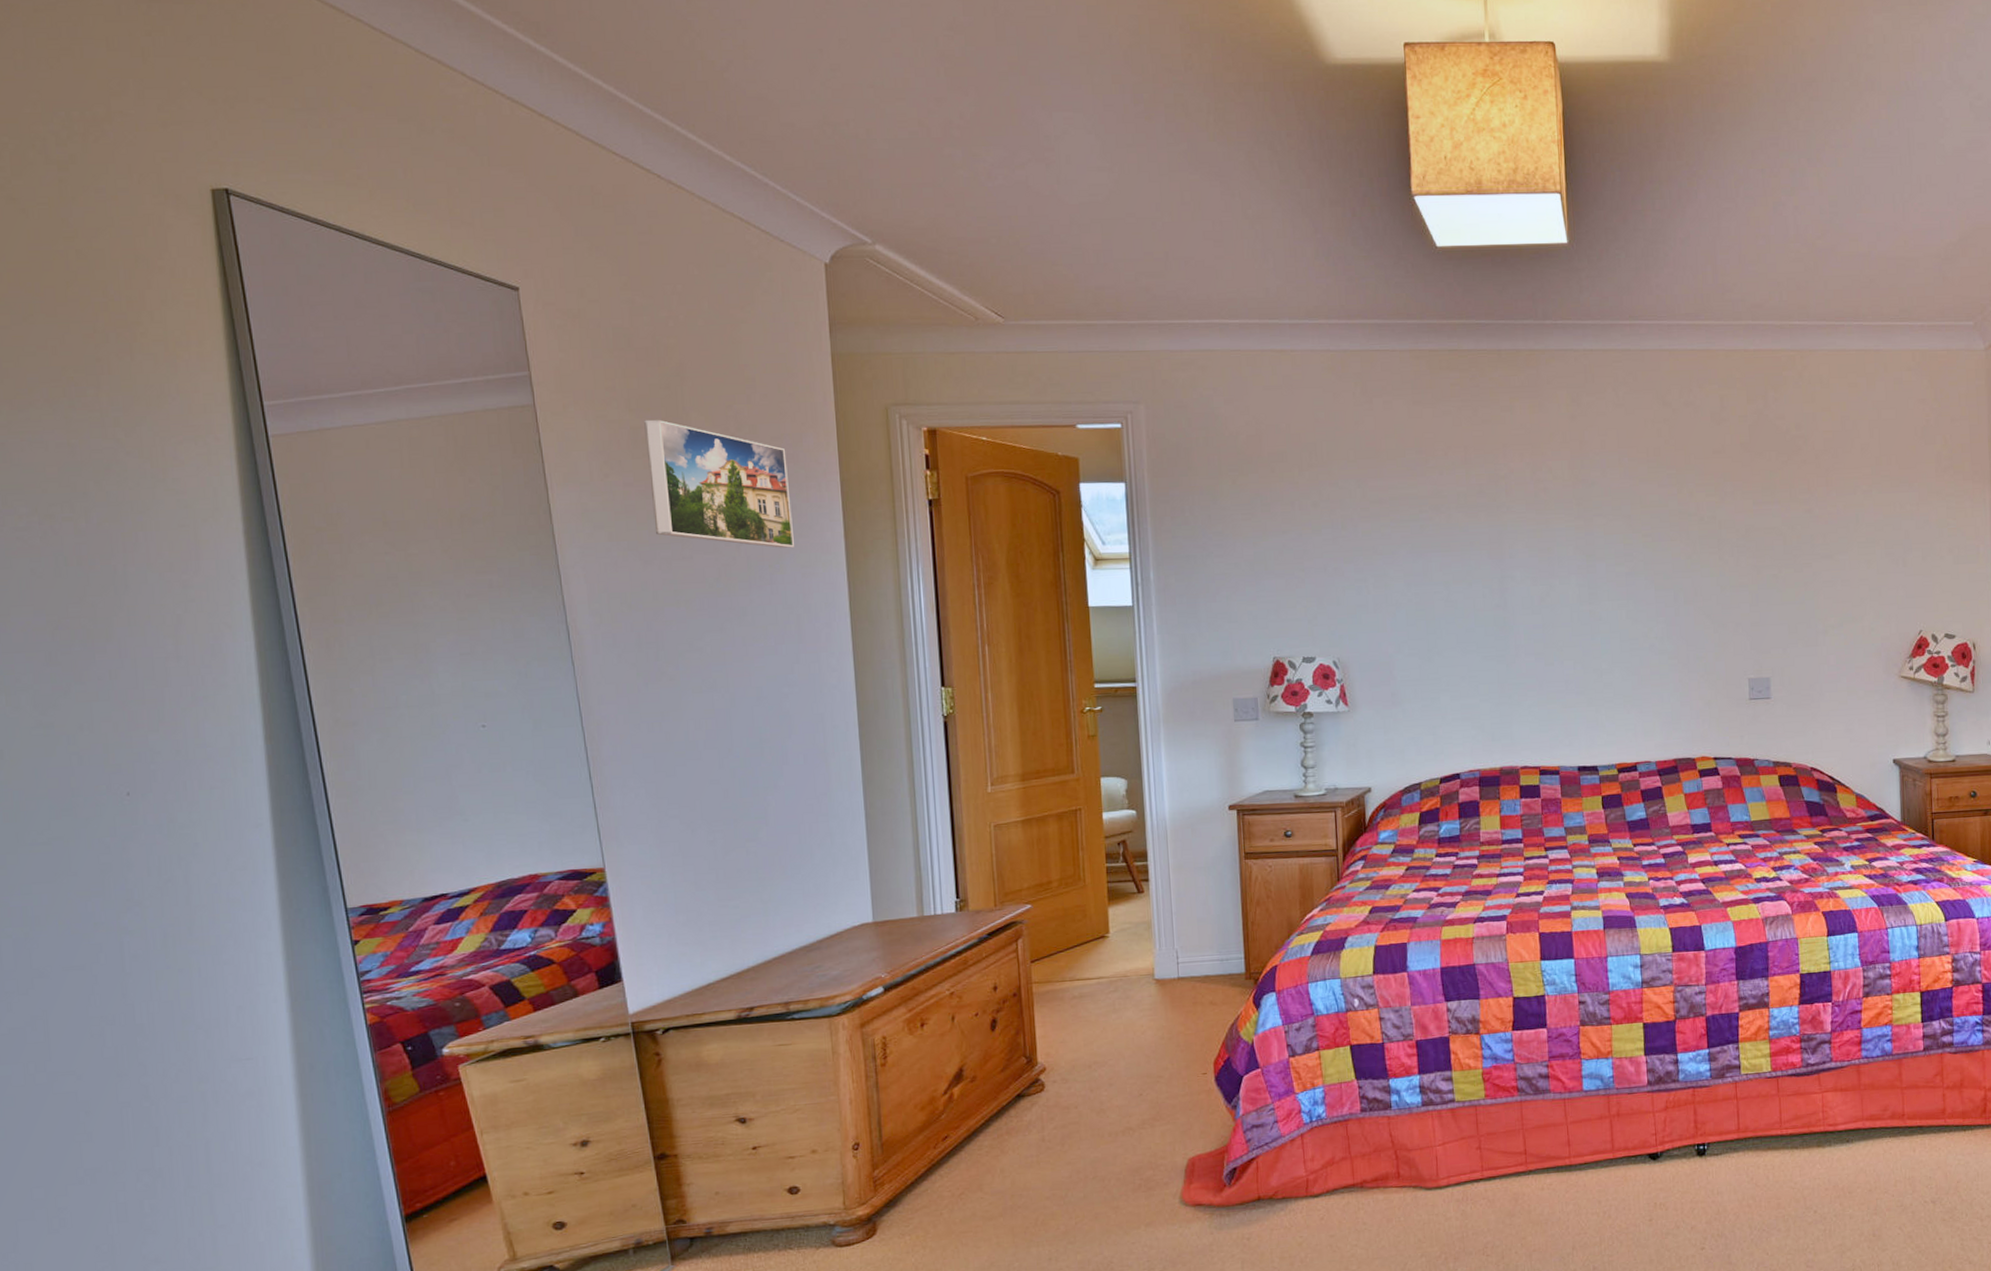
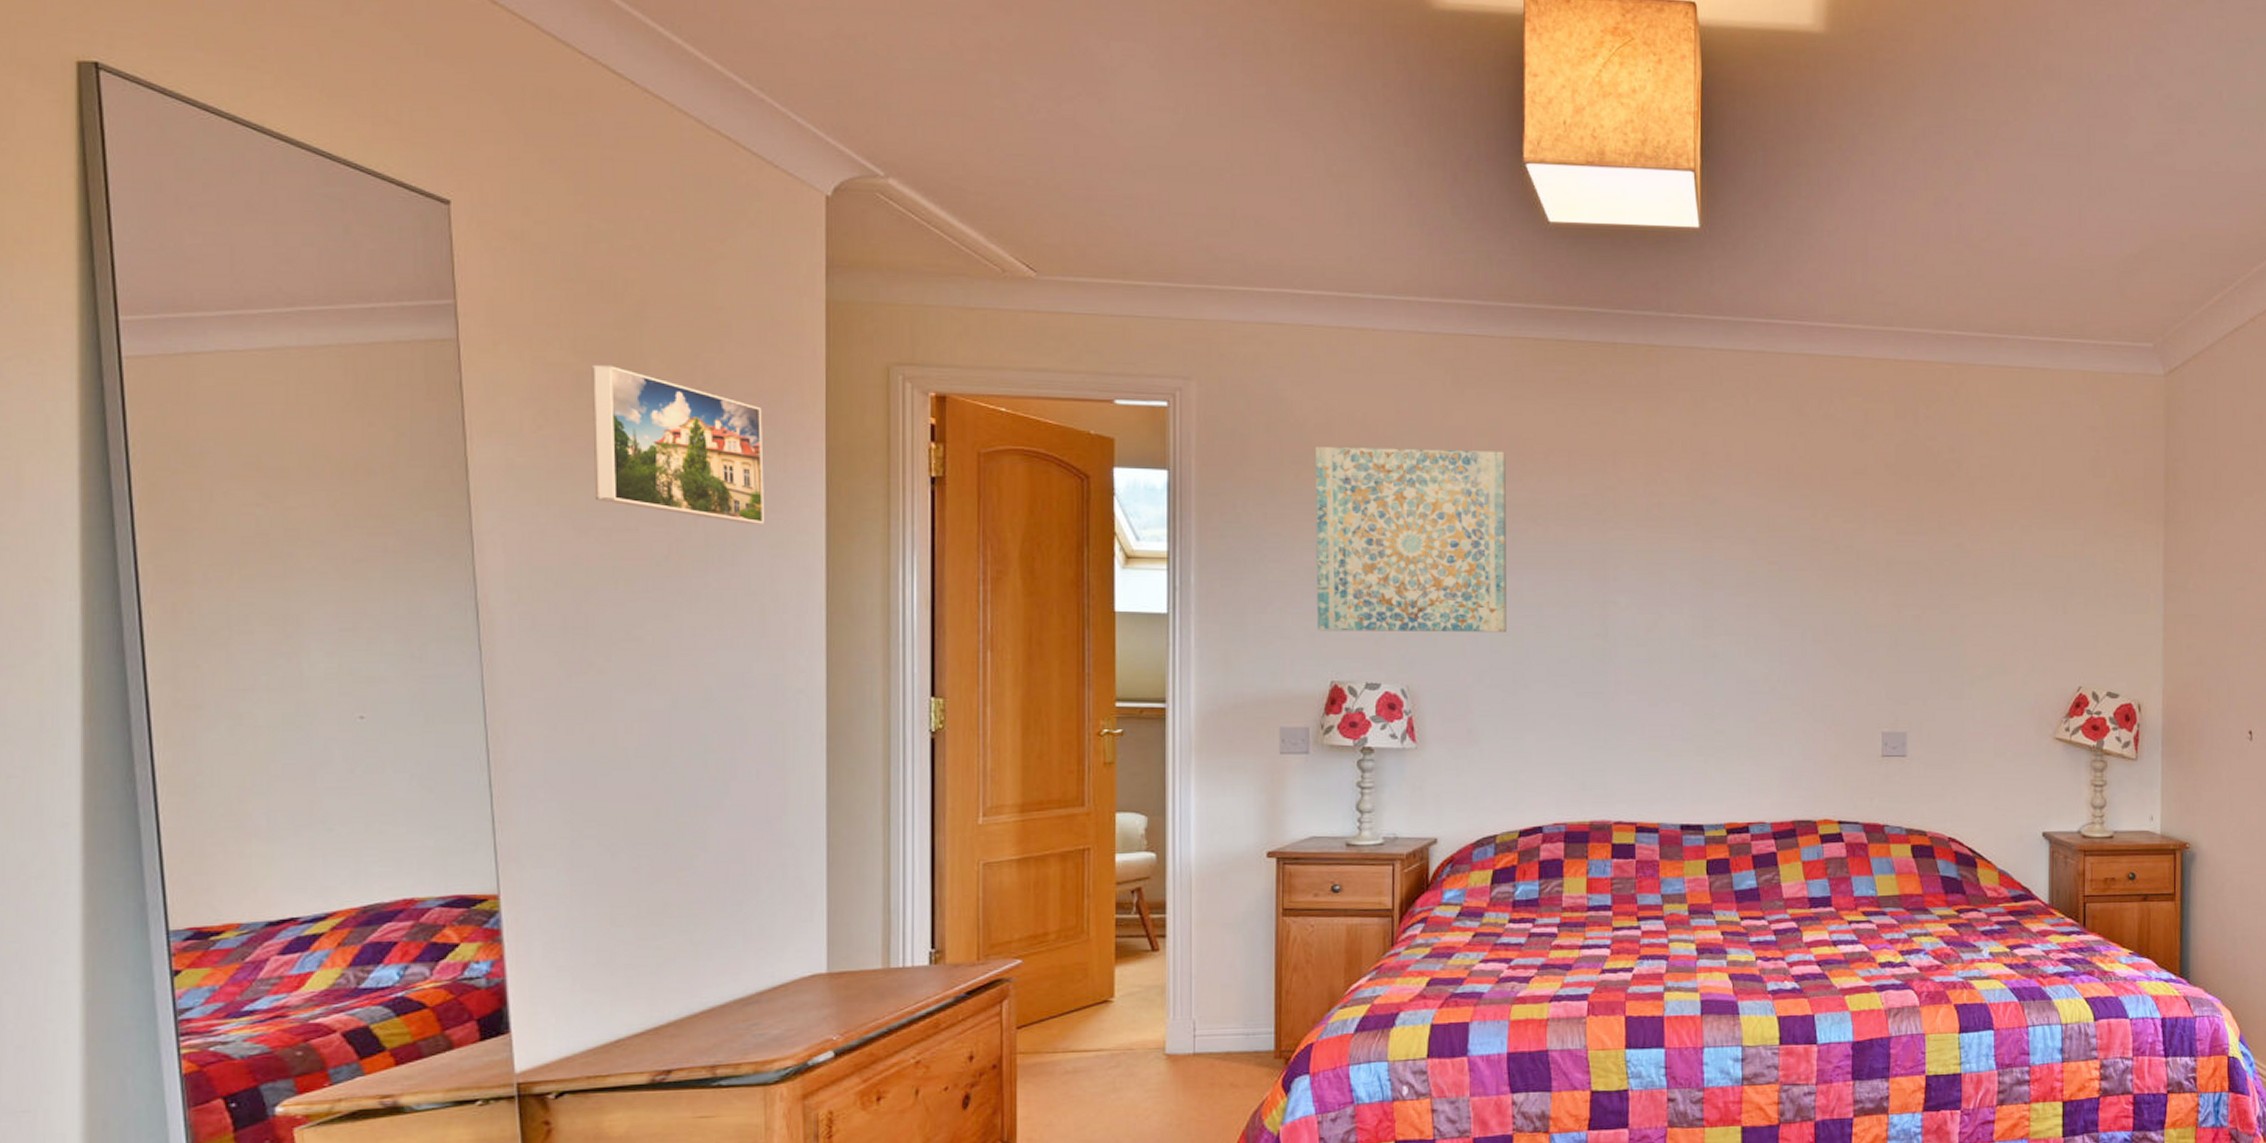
wall art: none [1248,450,1420,615] -> present [1316,447,1507,633]

